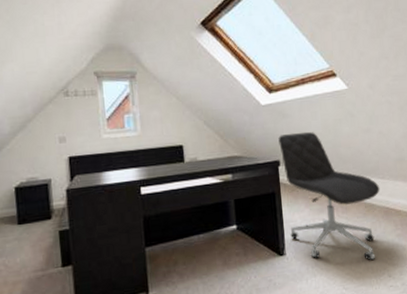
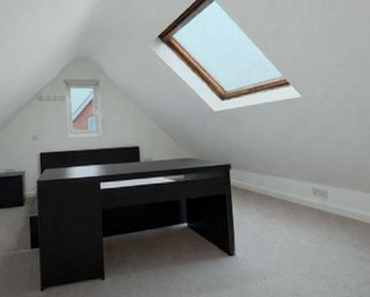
office chair: present [278,131,380,261] -> none [230,137,336,269]

